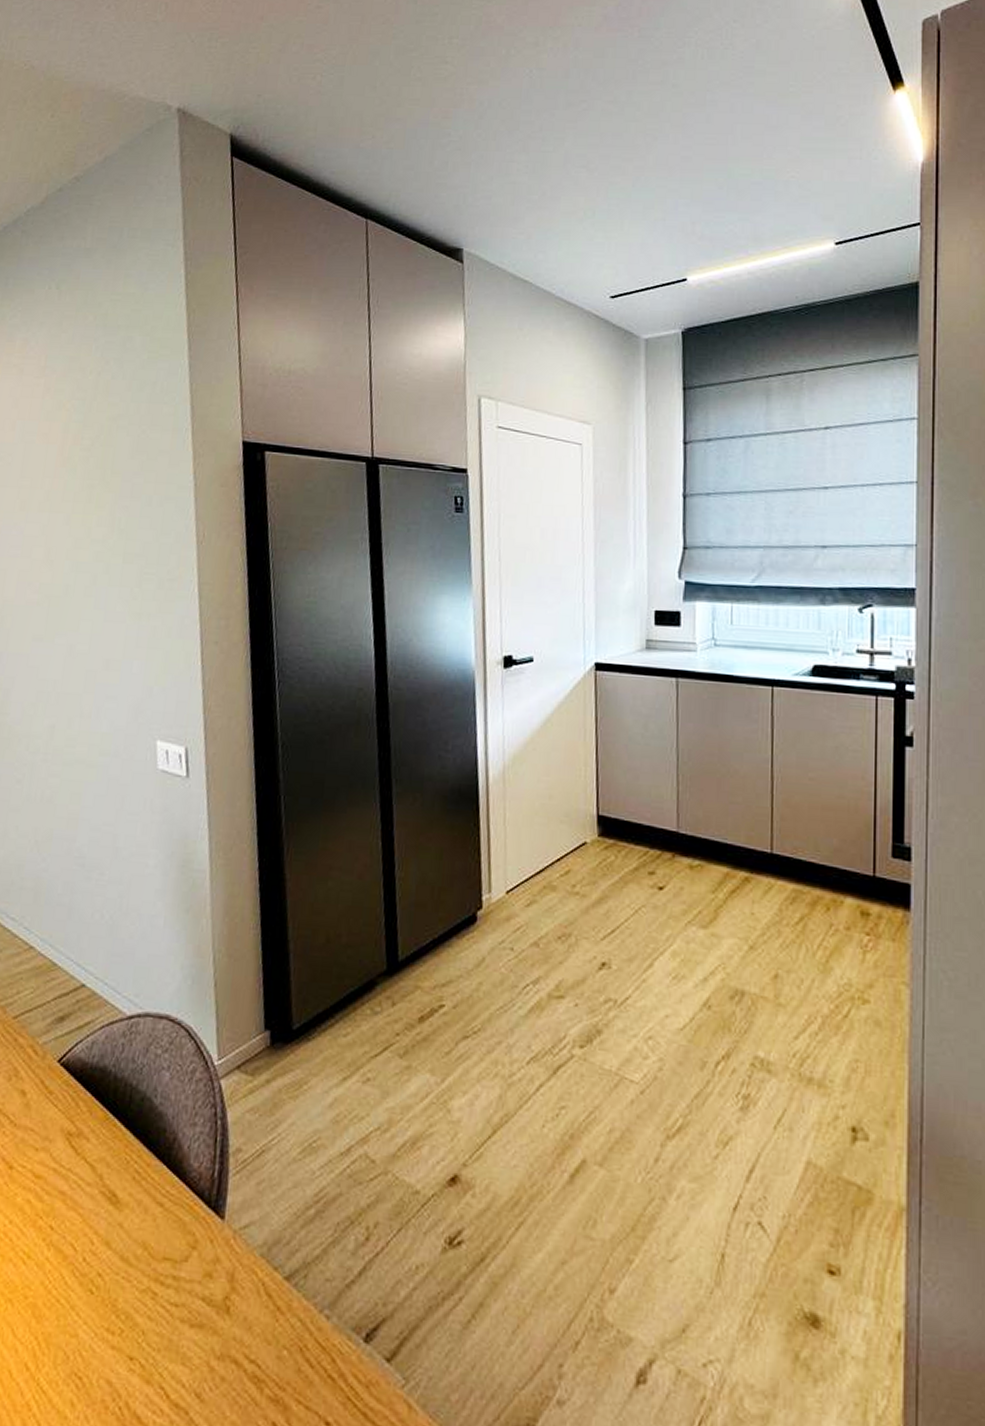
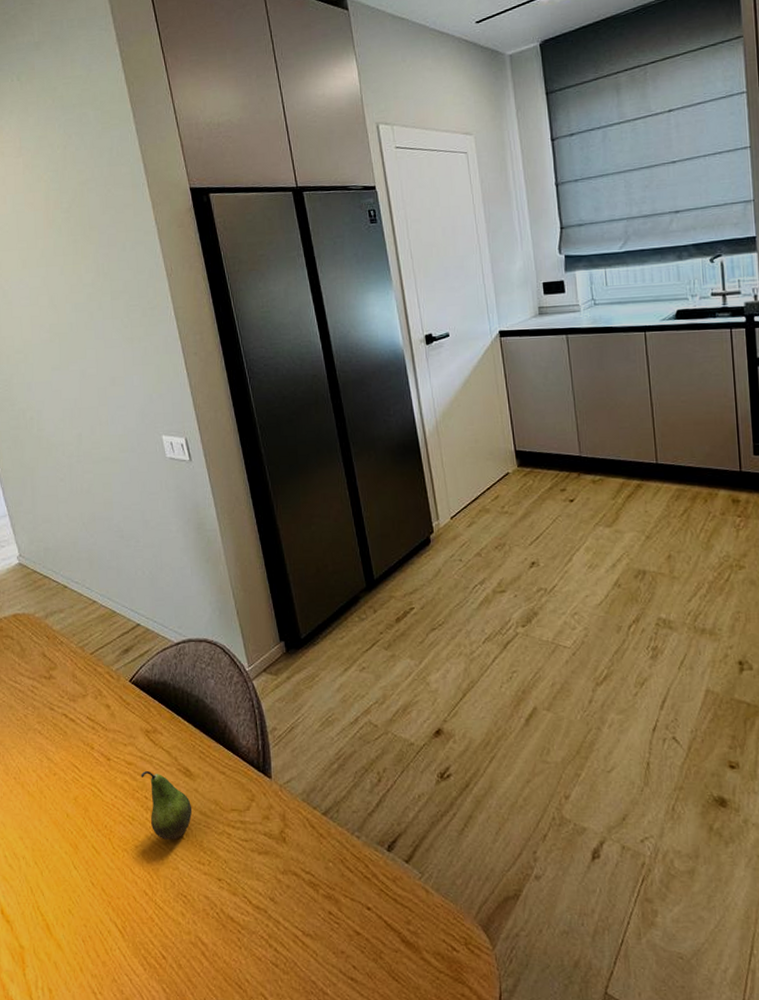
fruit: none [49,1190,112,1293] -> present [141,771,193,840]

